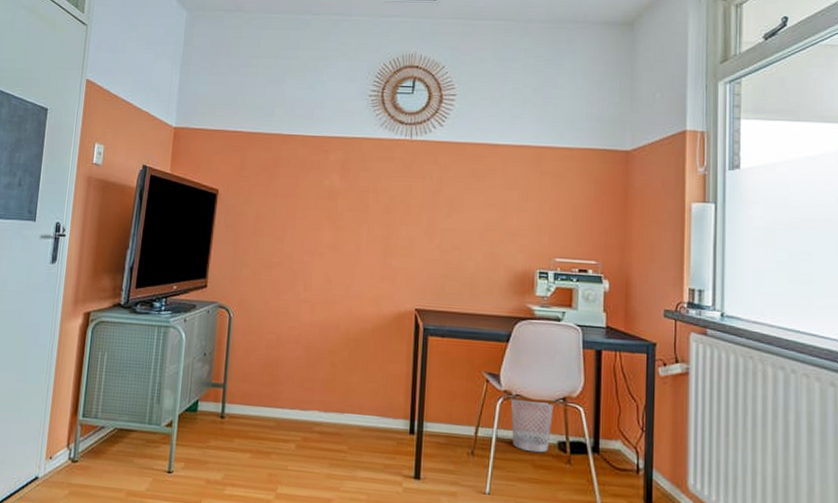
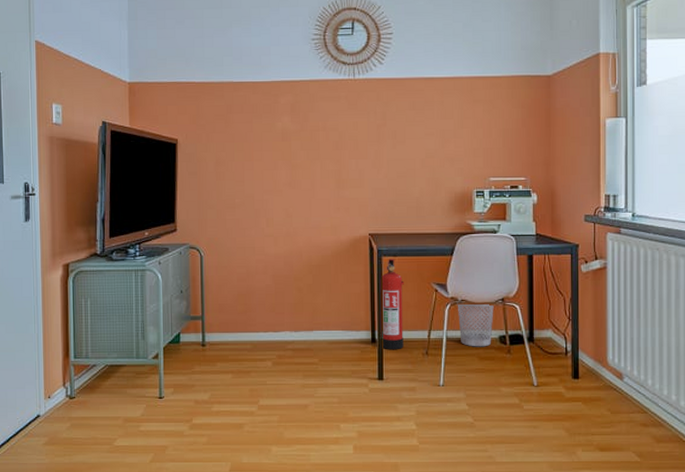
fire extinguisher: none [420,340,451,446] -> present [380,259,404,350]

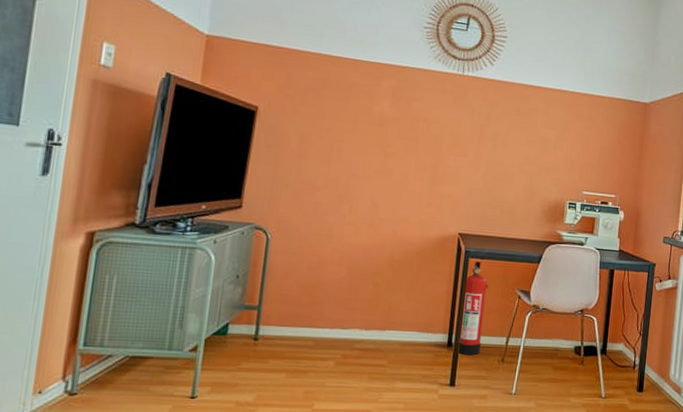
wastebasket: present [457,302,494,347] -> none [537,310,573,357]

